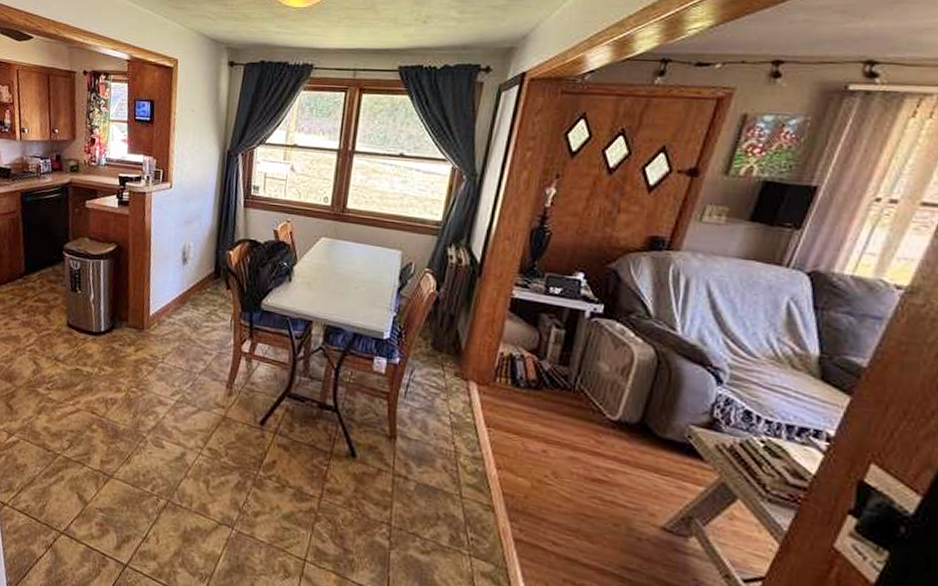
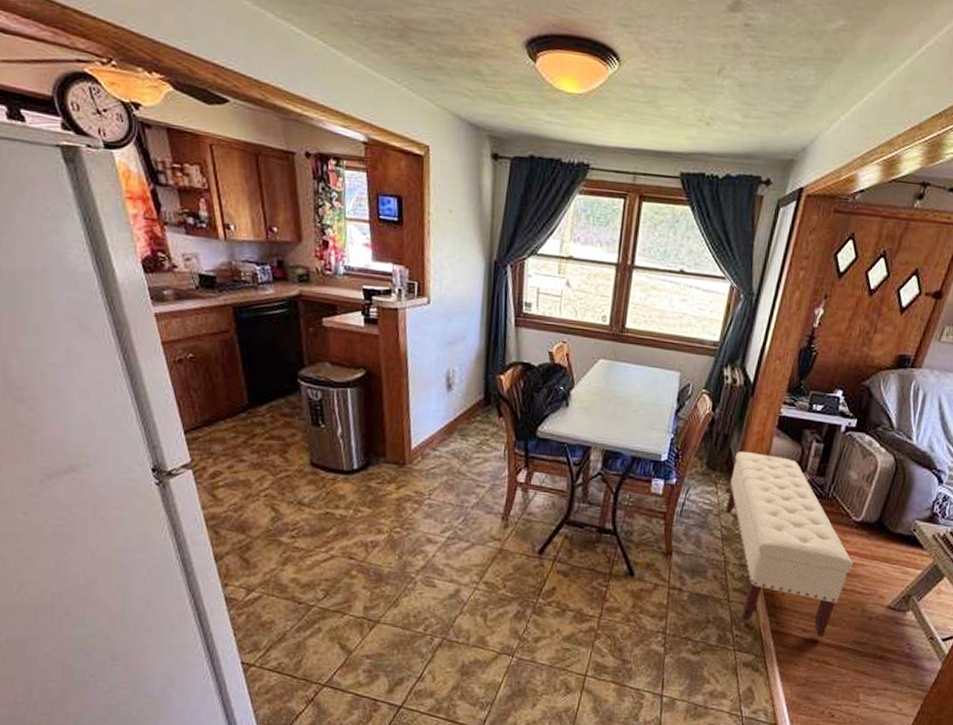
bench: none [454,333,611,555] -> present [725,452,853,637]

